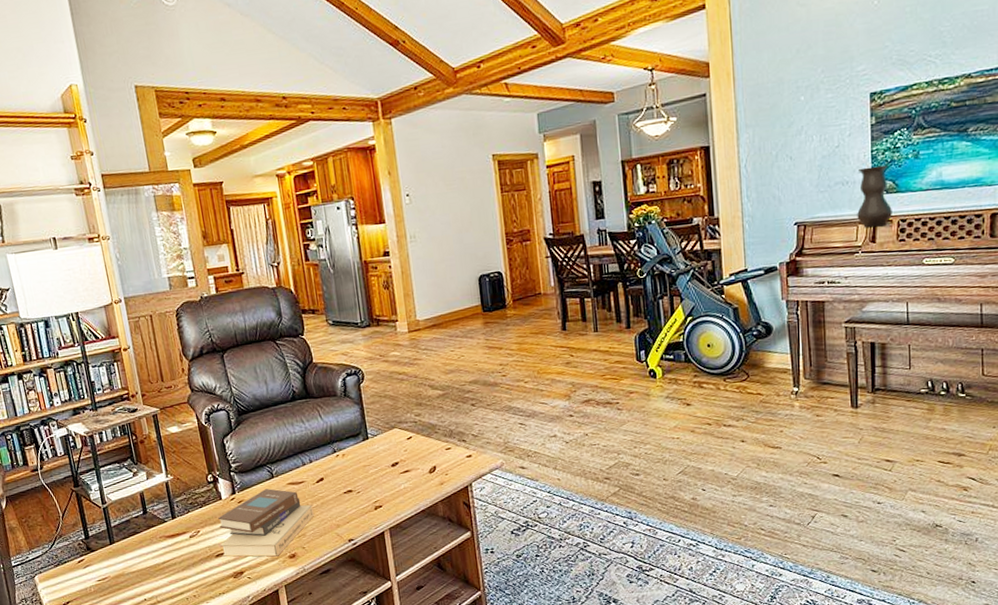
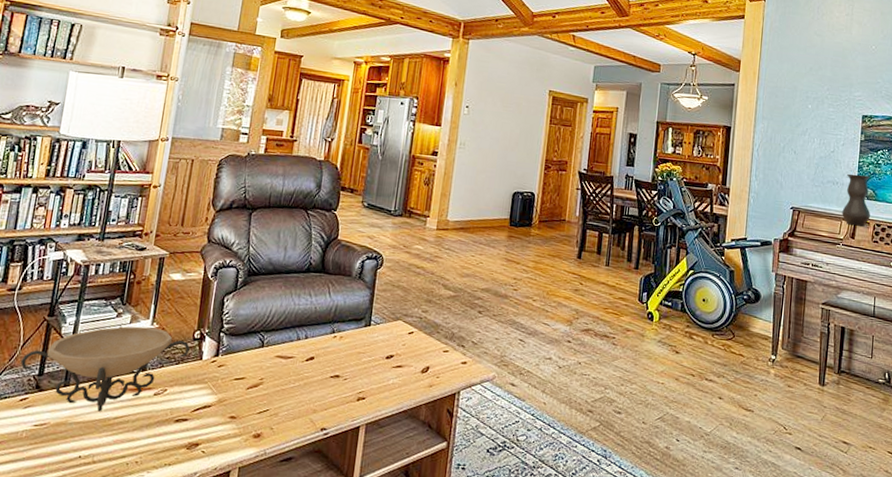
decorative bowl: none [66,479,209,560] -> present [20,326,191,412]
books: present [218,488,315,557] -> none [182,357,295,433]

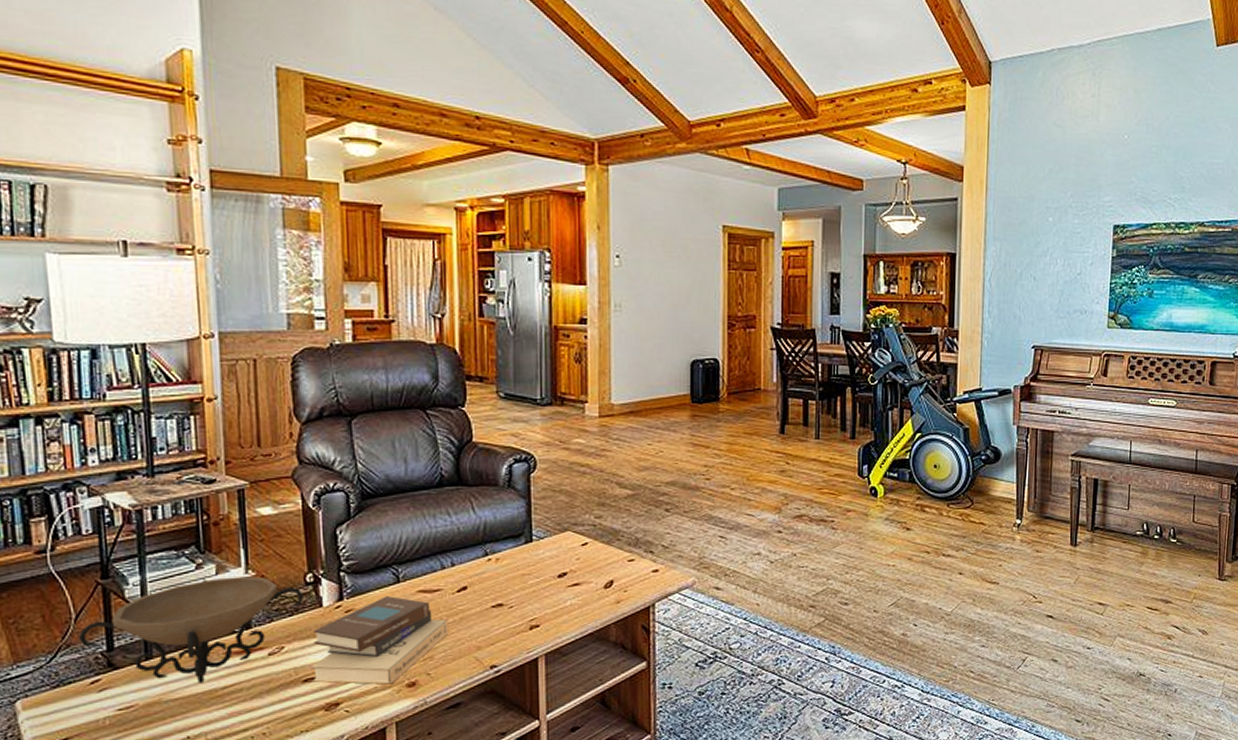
books: none [182,357,295,433] -> present [312,596,449,685]
vase: present [842,174,871,227] -> none [1092,299,1125,361]

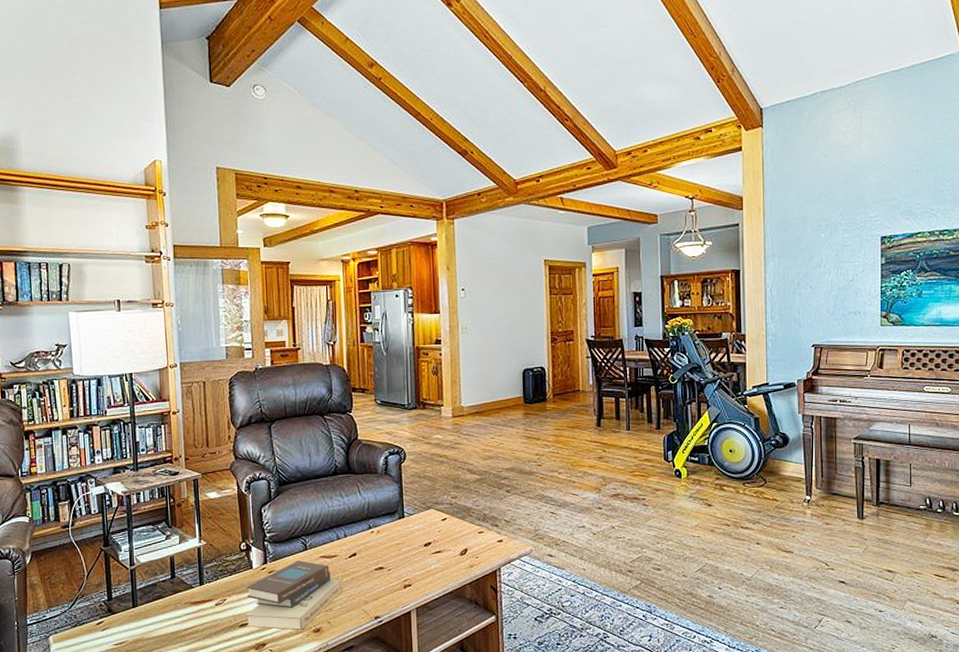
decorative bowl: present [79,576,305,683] -> none [89,545,240,626]

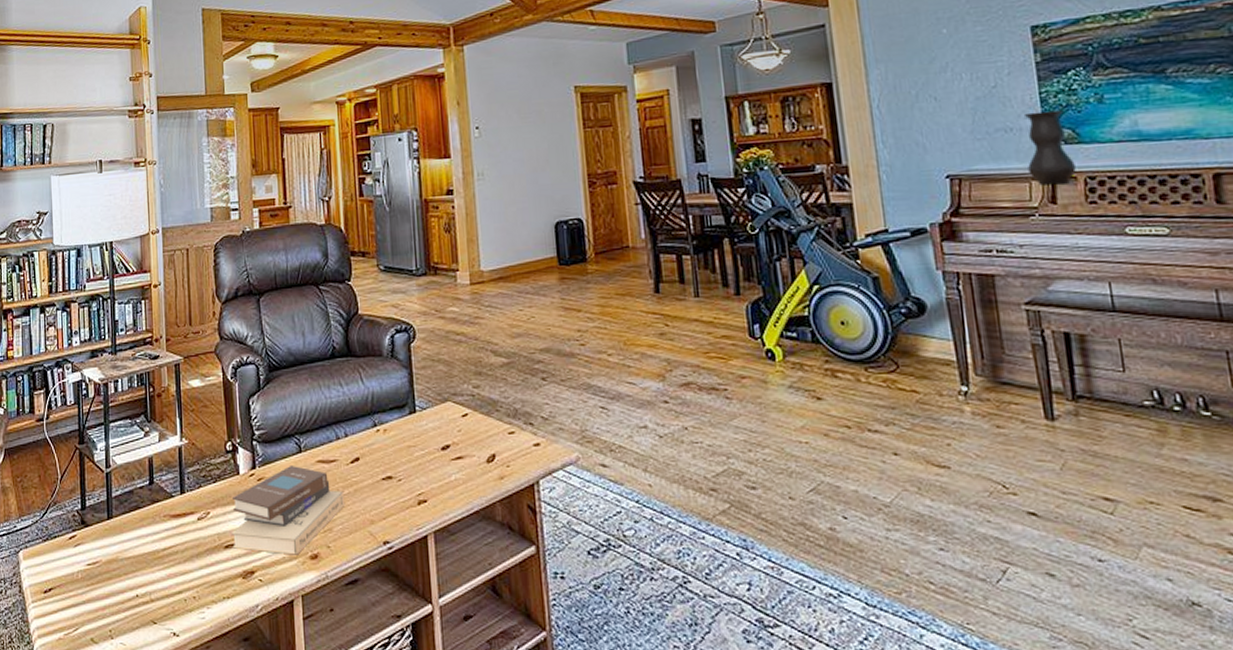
vase: none [867,300,898,355] -> present [1023,110,1076,186]

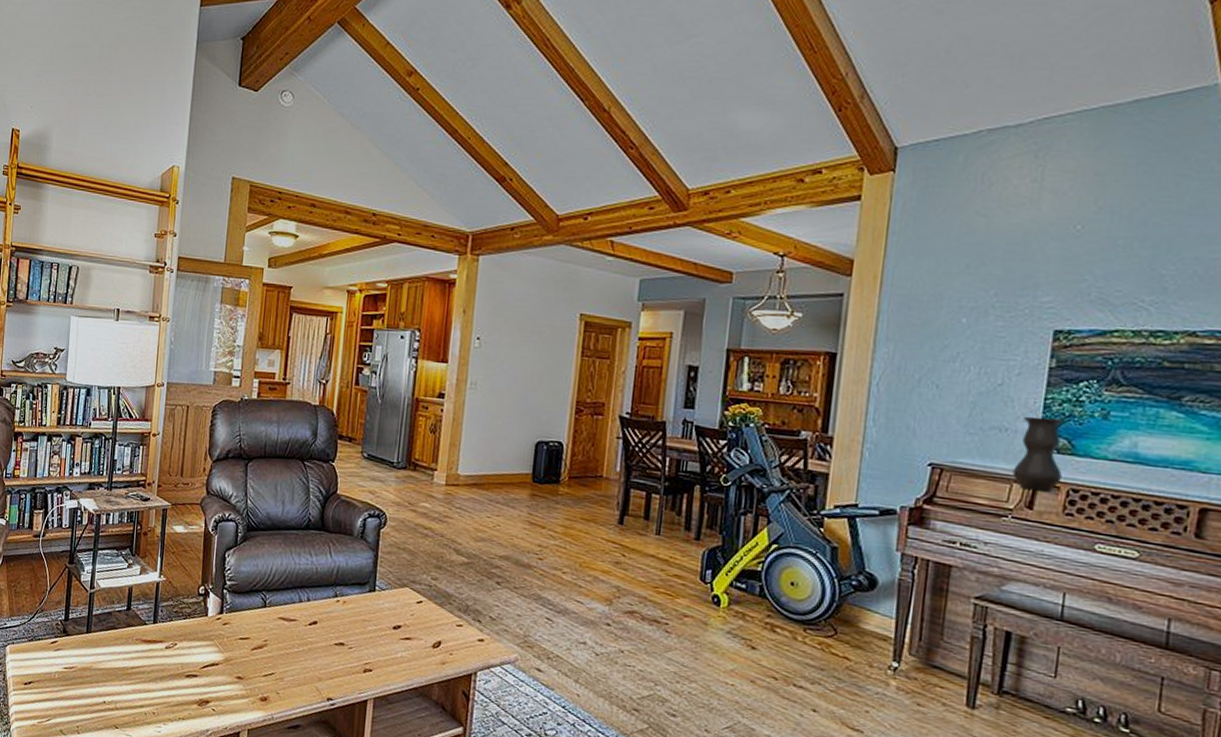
books: present [232,466,345,555] -> none [193,617,299,695]

